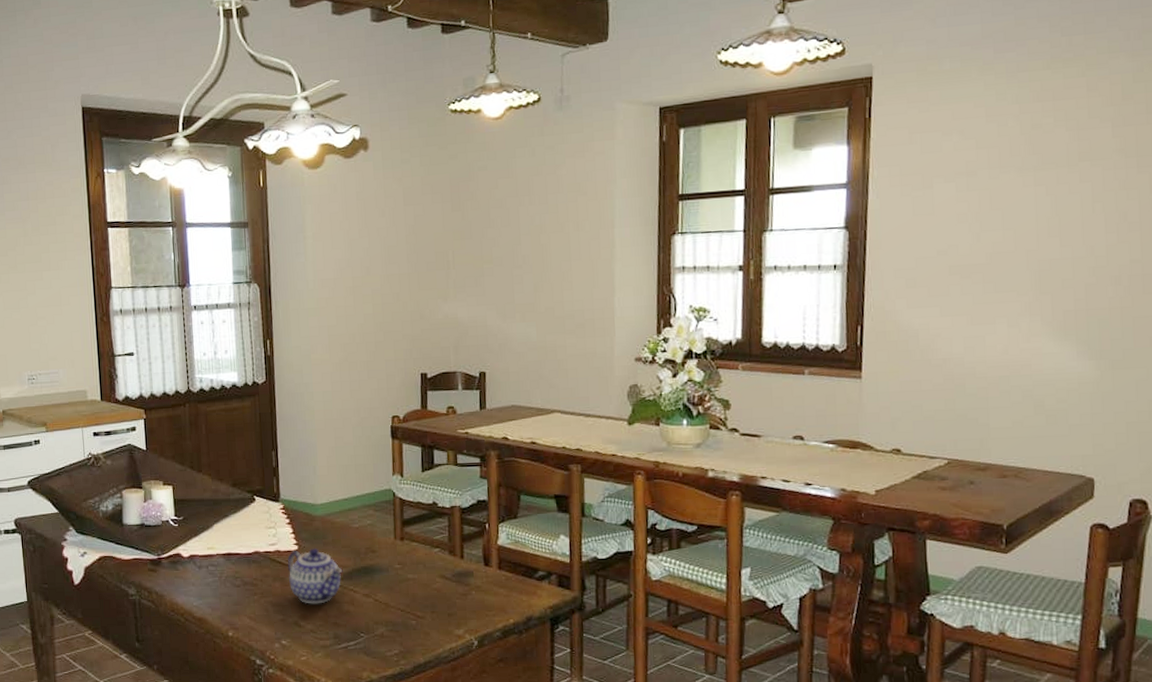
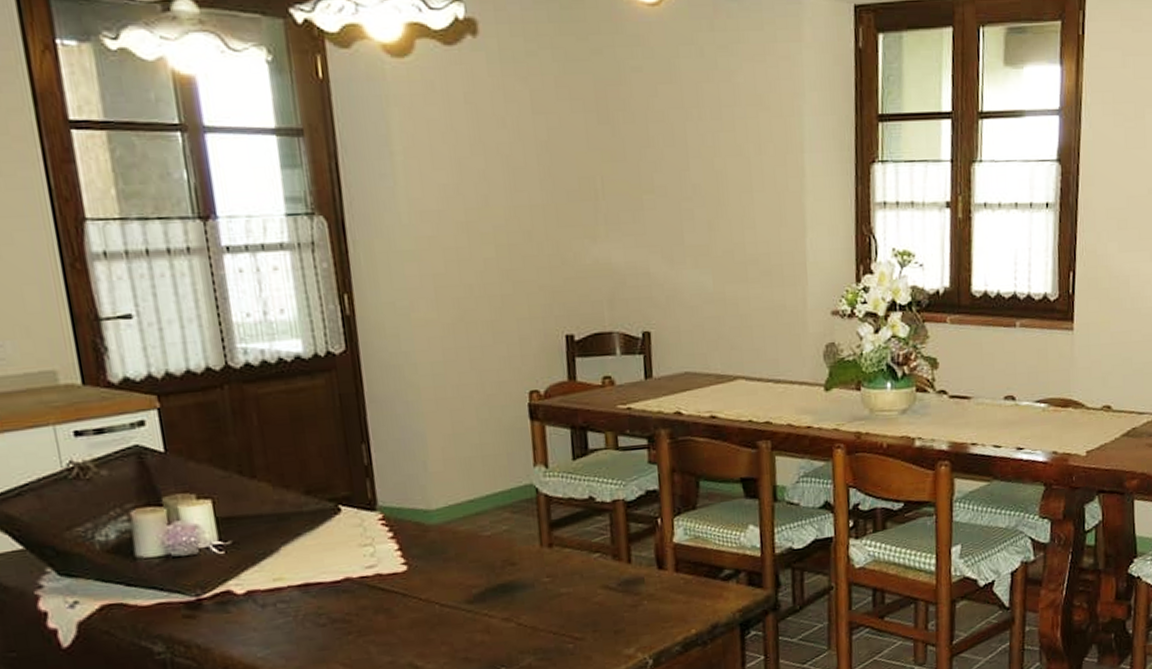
teapot: present [287,548,343,604] -> none [393,566,473,639]

